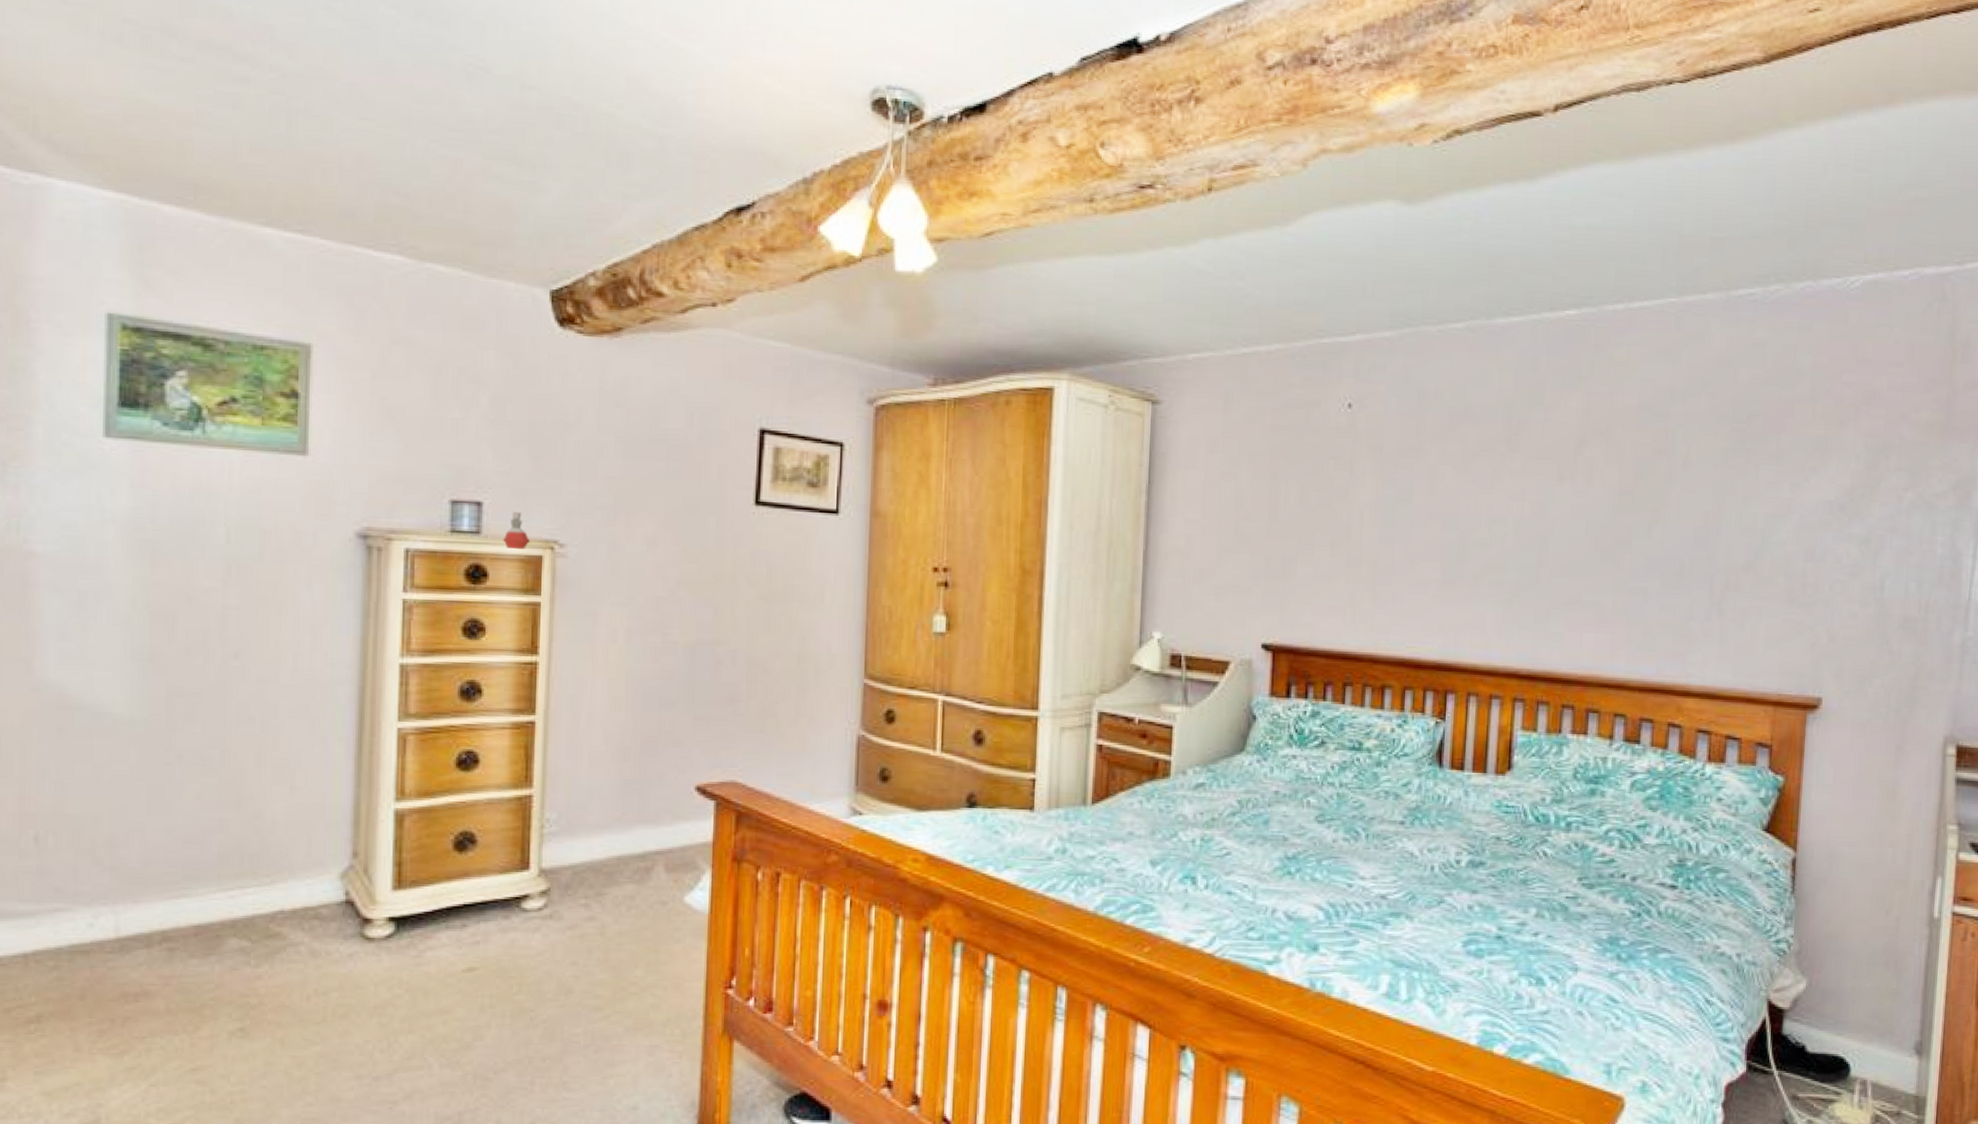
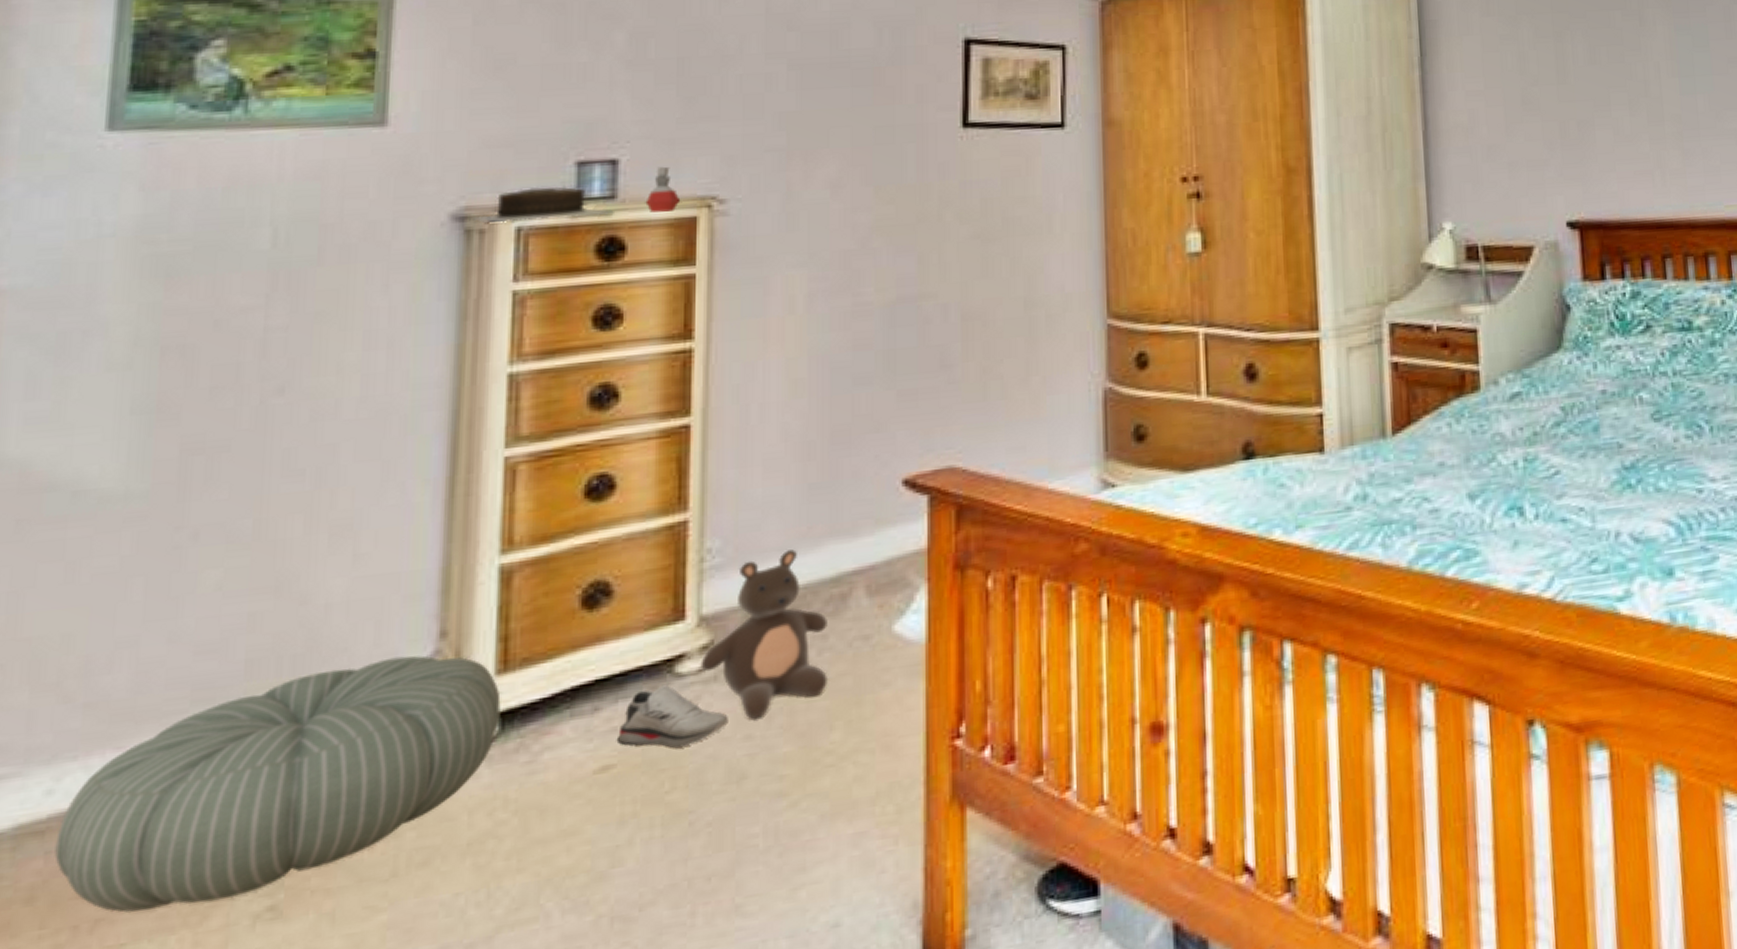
pouf: none [96,866,396,1018] -> present [54,655,501,913]
jewelry box: none [370,518,478,547] -> present [469,186,612,223]
shoe: none [479,916,560,962] -> present [616,685,728,748]
teddy bear: none [540,828,635,951] -> present [700,549,829,719]

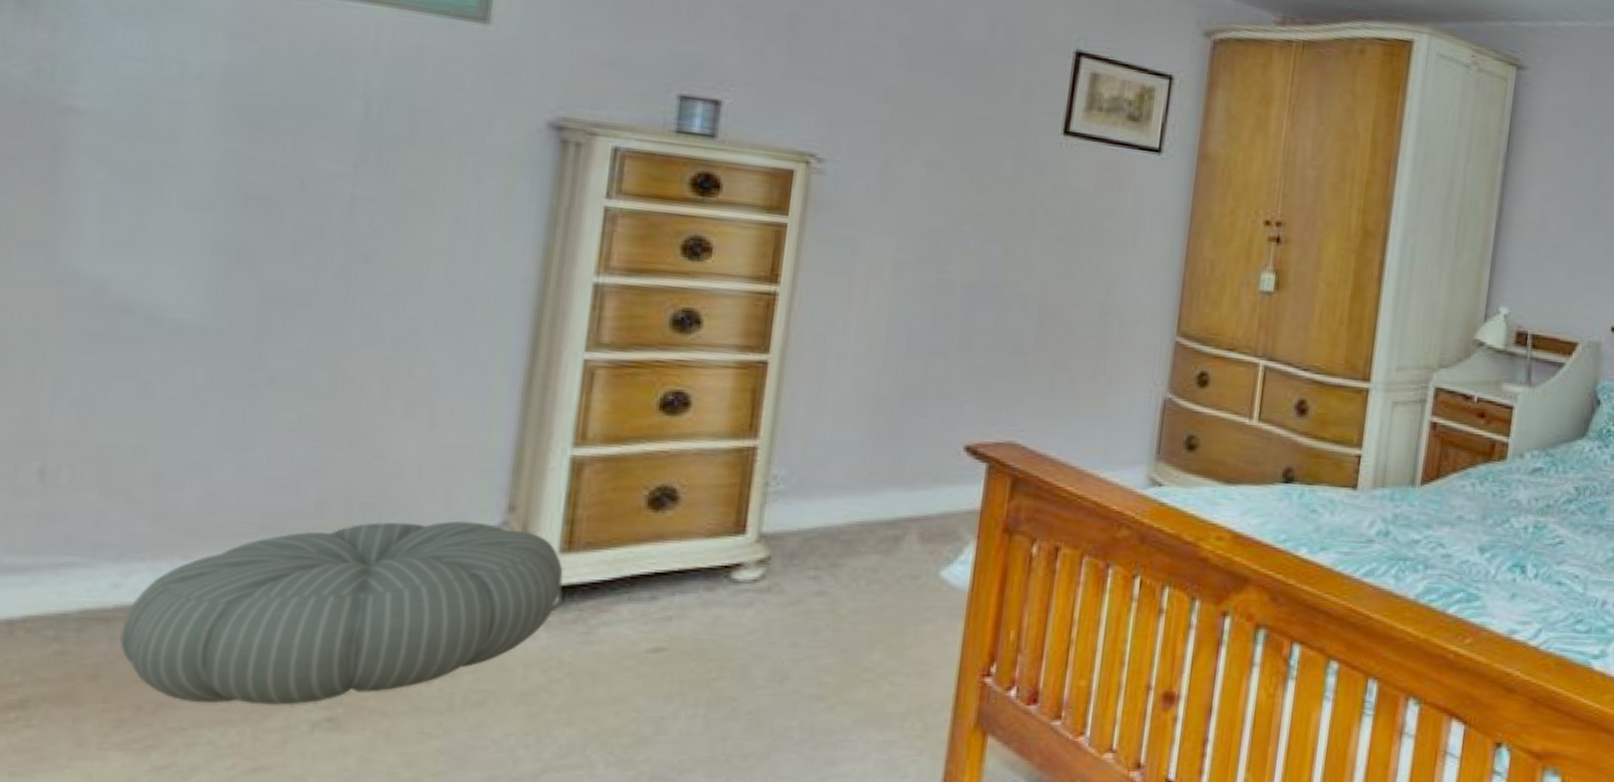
jewelry box: present [469,186,612,223] -> none [566,110,711,153]
shoe: present [616,685,728,748] -> none [670,588,778,643]
perfume bottle: present [645,166,681,213] -> none [744,115,780,160]
teddy bear: present [700,549,829,719] -> none [756,489,880,630]

